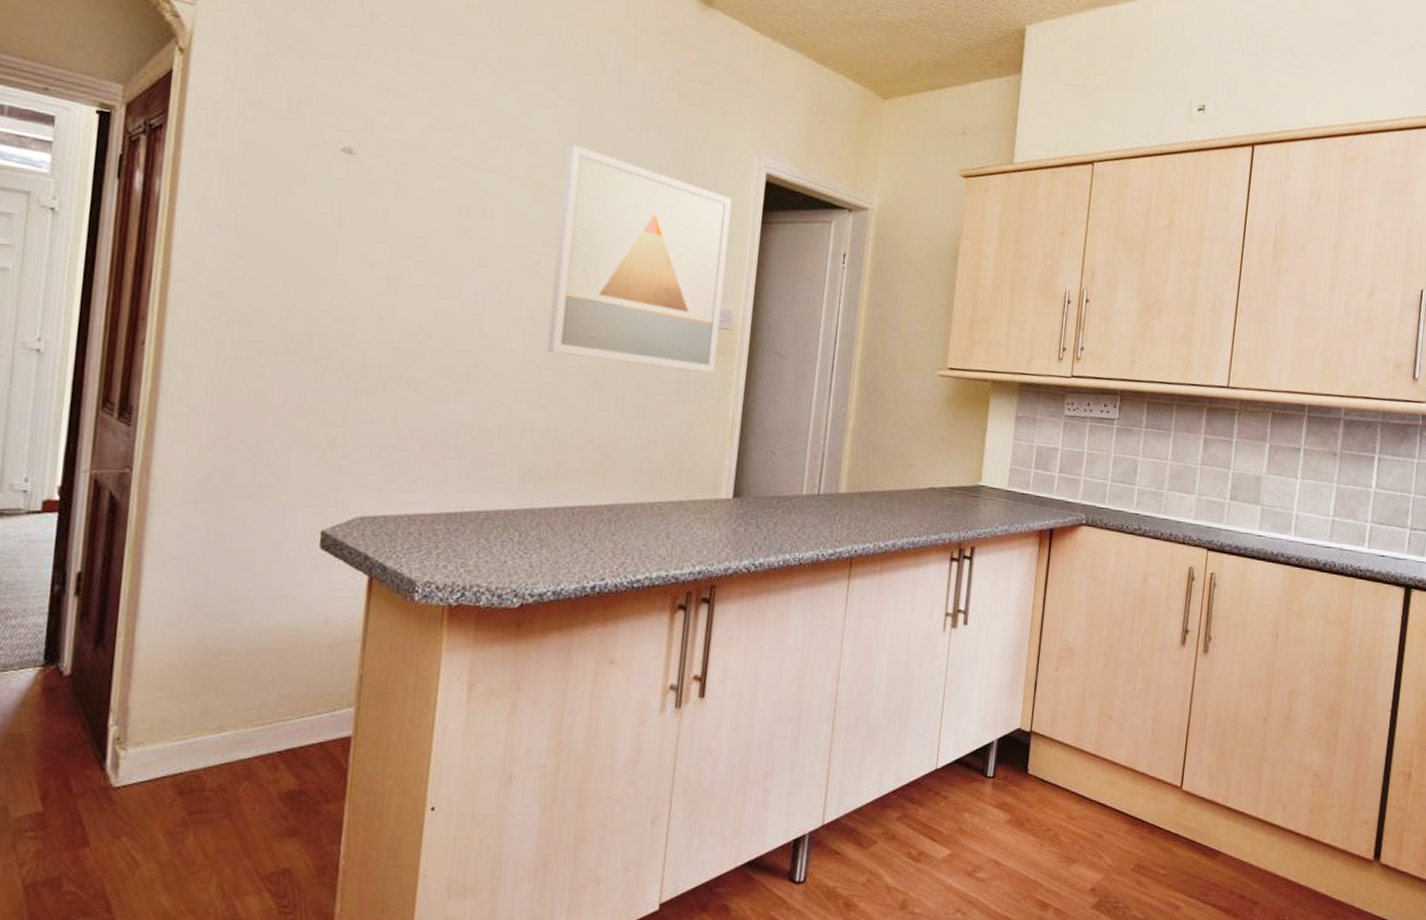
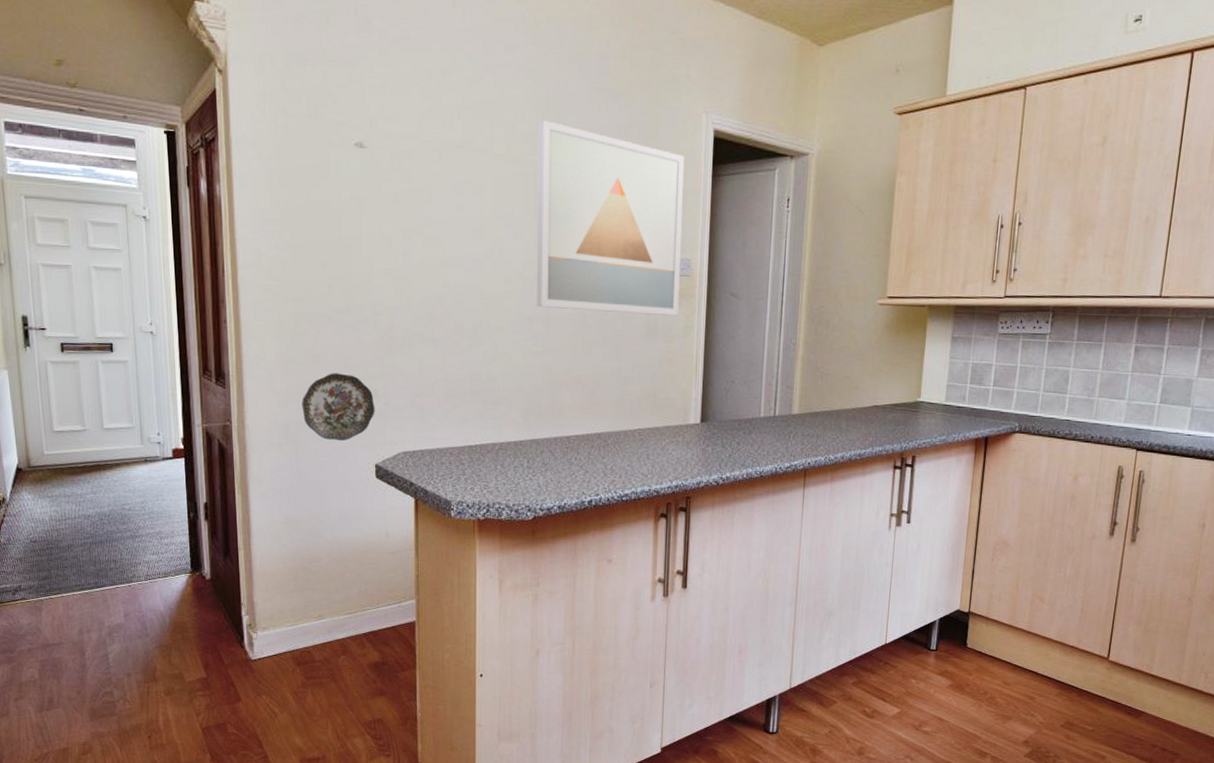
decorative plate: none [232,414,330,501] -> present [302,373,375,441]

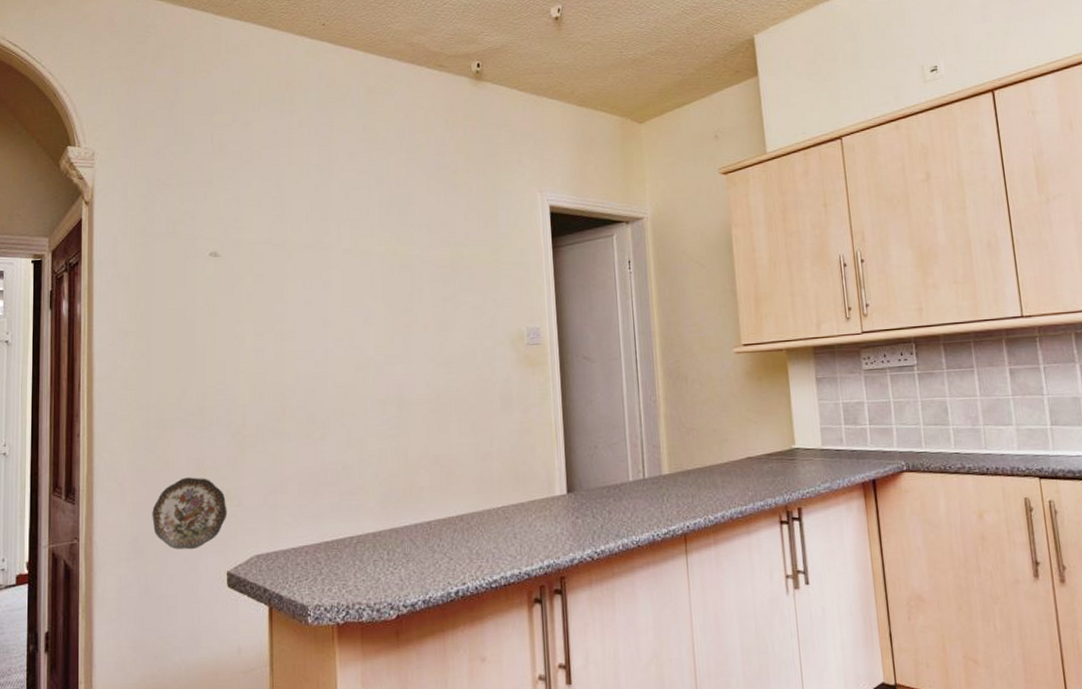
wall art: present [537,120,684,316] -> none [382,214,532,390]

